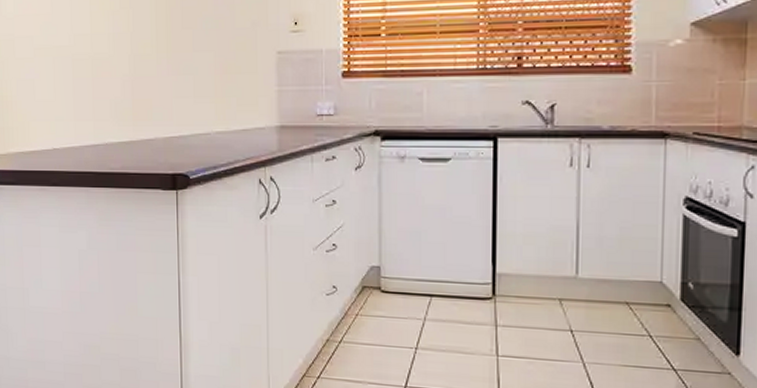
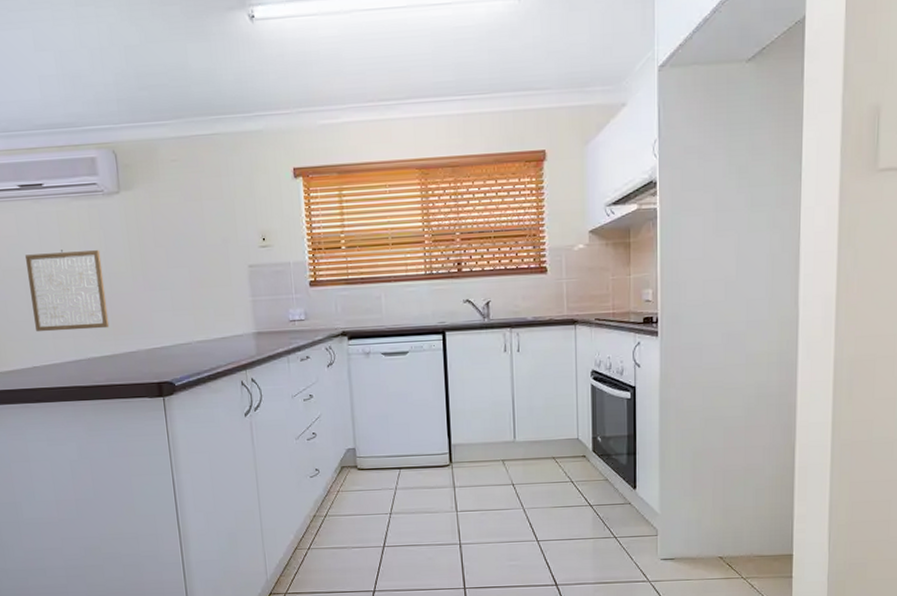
wall art: none [55,29,130,113] -> present [24,250,110,332]

